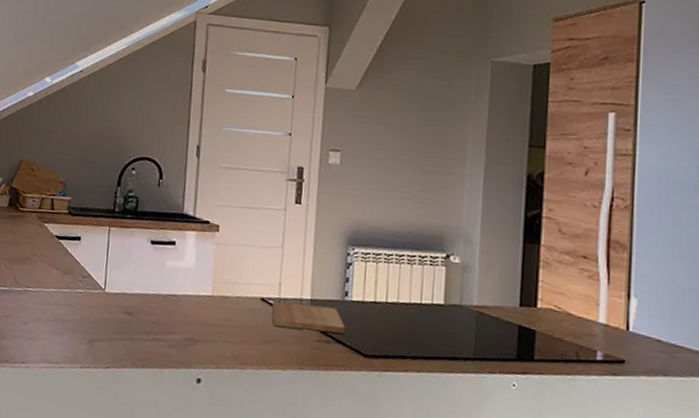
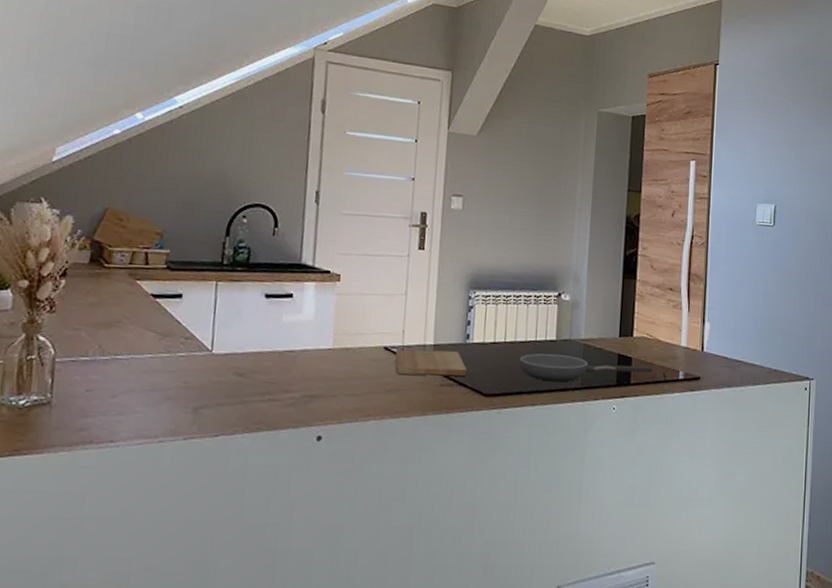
frying pan: none [403,316,563,351] -> present [519,353,653,382]

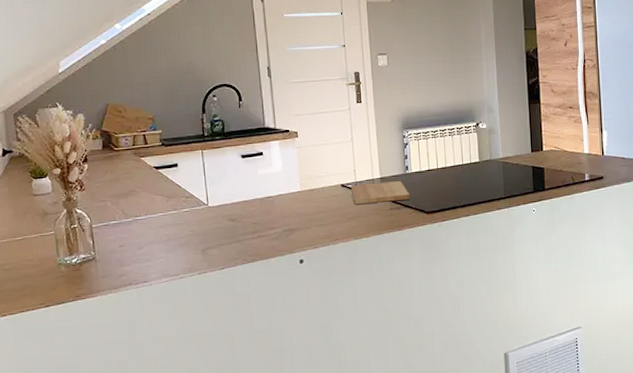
frying pan: present [519,353,653,382] -> none [451,173,563,196]

